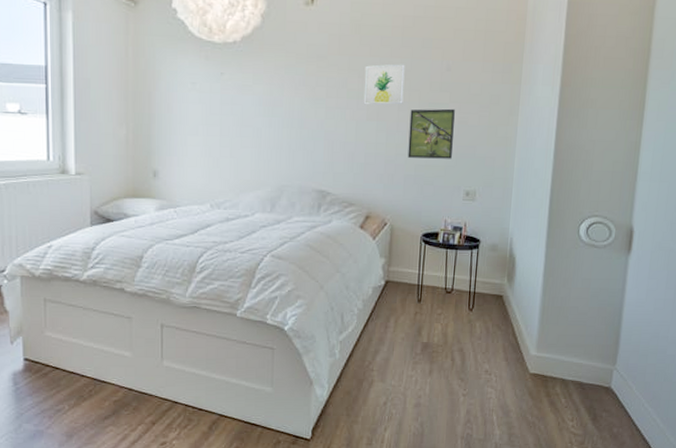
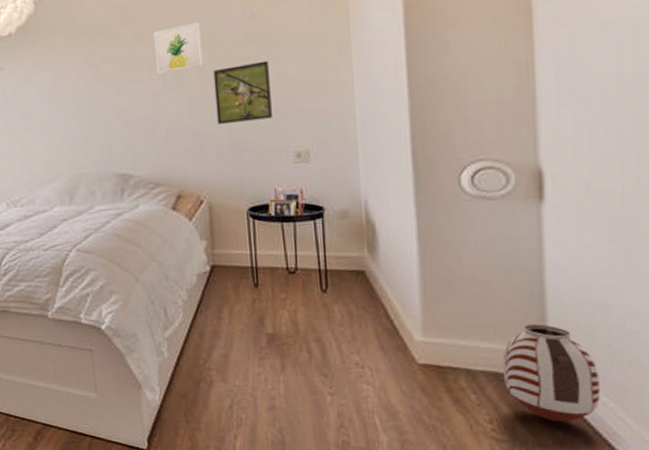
vase: none [585,347,646,421] -> present [502,324,600,421]

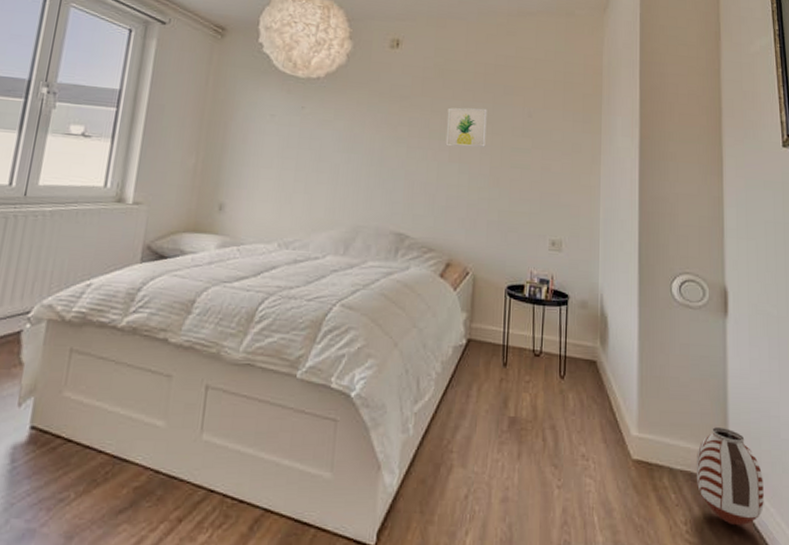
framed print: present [213,60,272,124] -> none [490,153,538,206]

